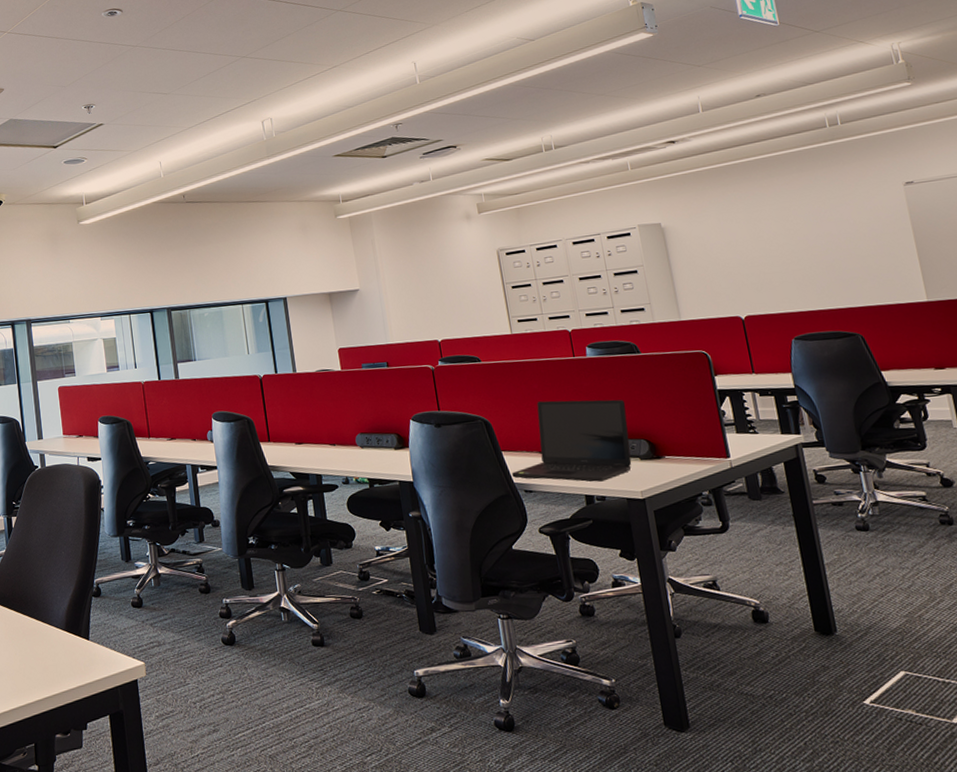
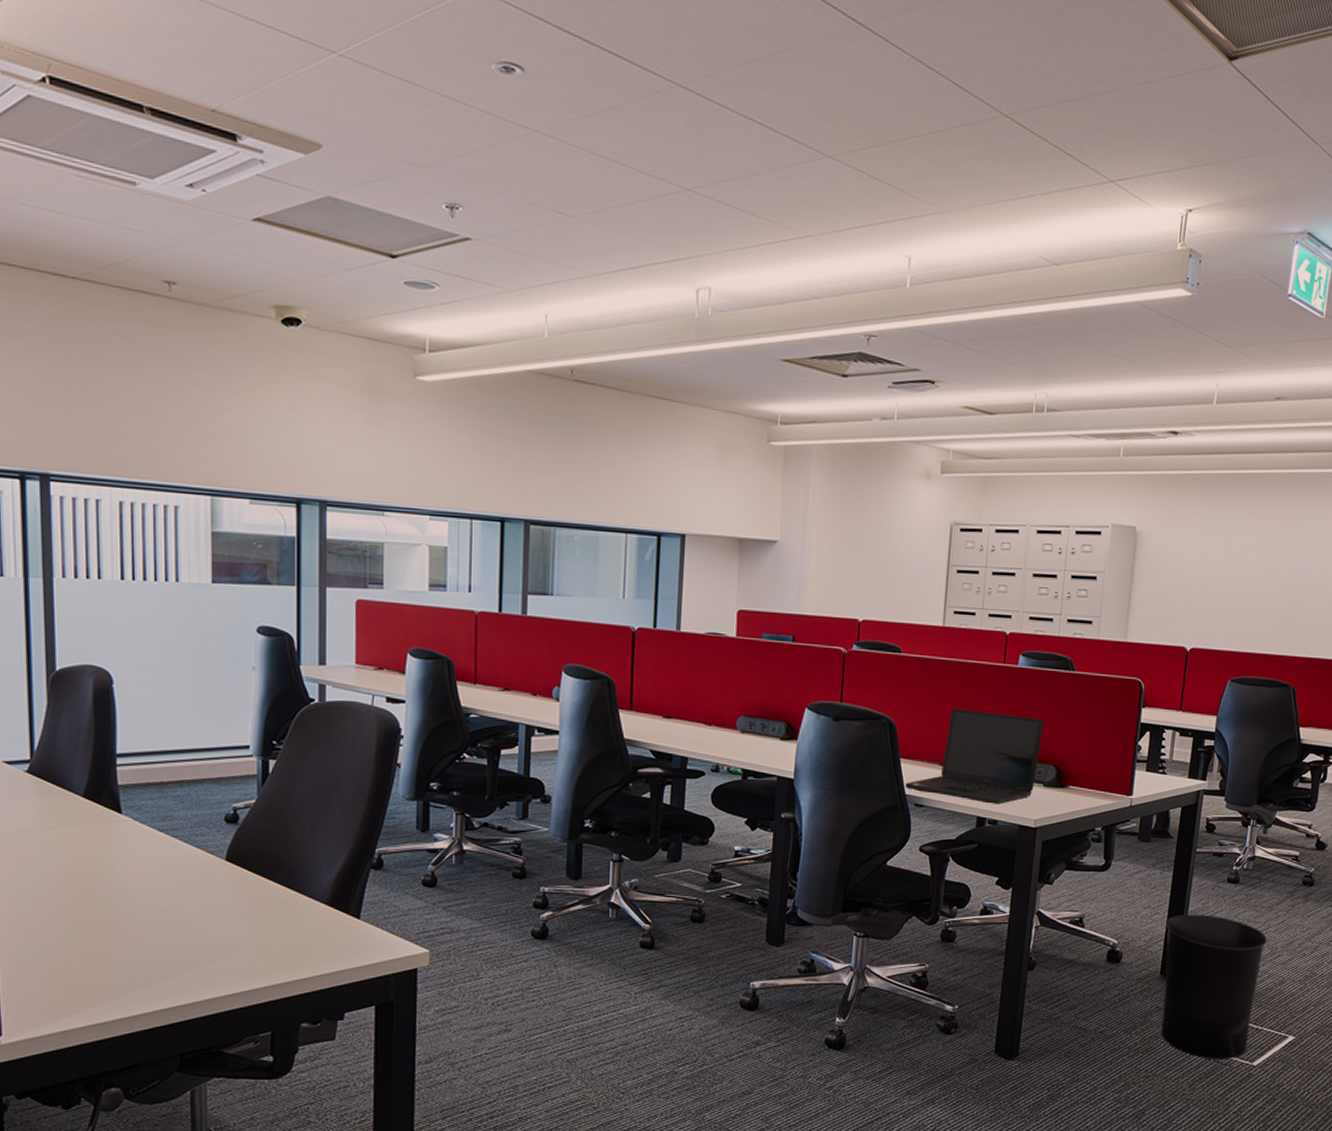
waste bin: none [804,565,940,719] -> present [1160,914,1267,1059]

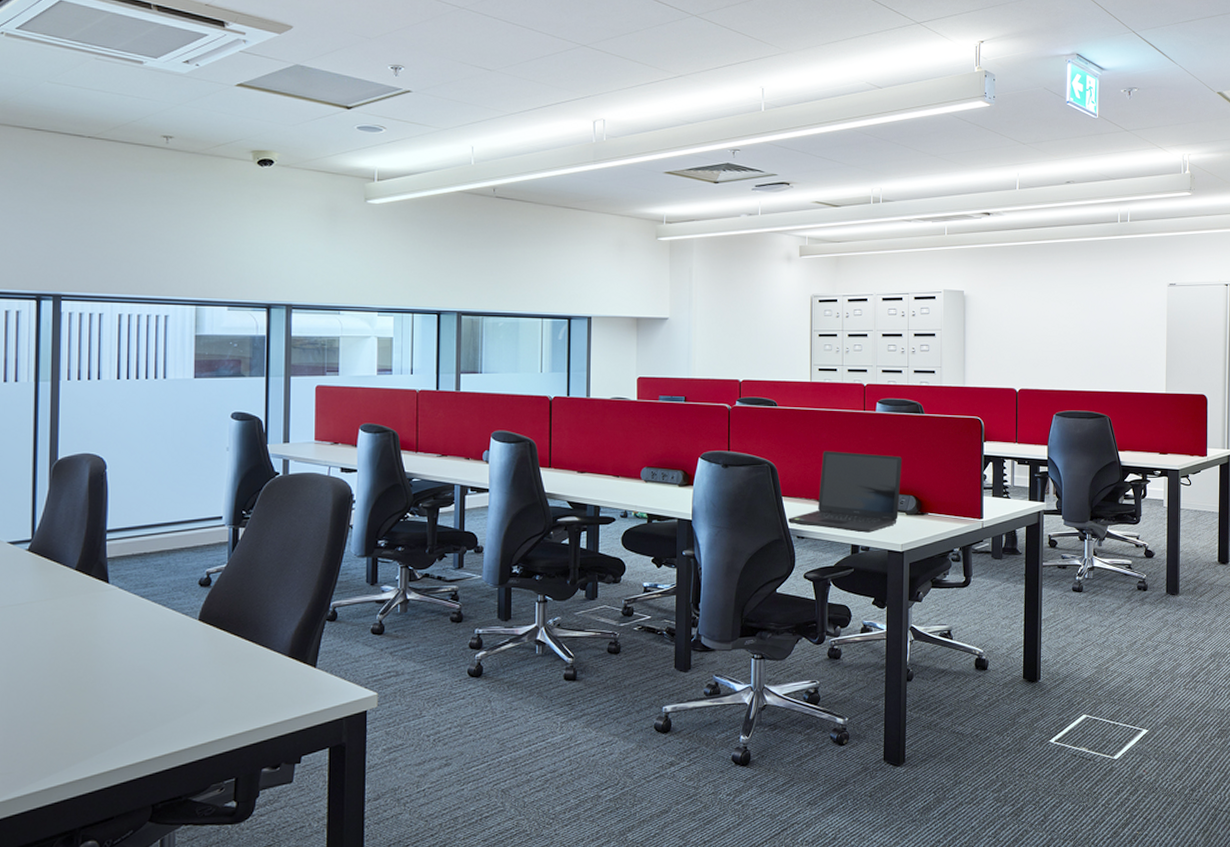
waste bin: present [1160,914,1267,1059] -> none [1023,621,1113,755]

